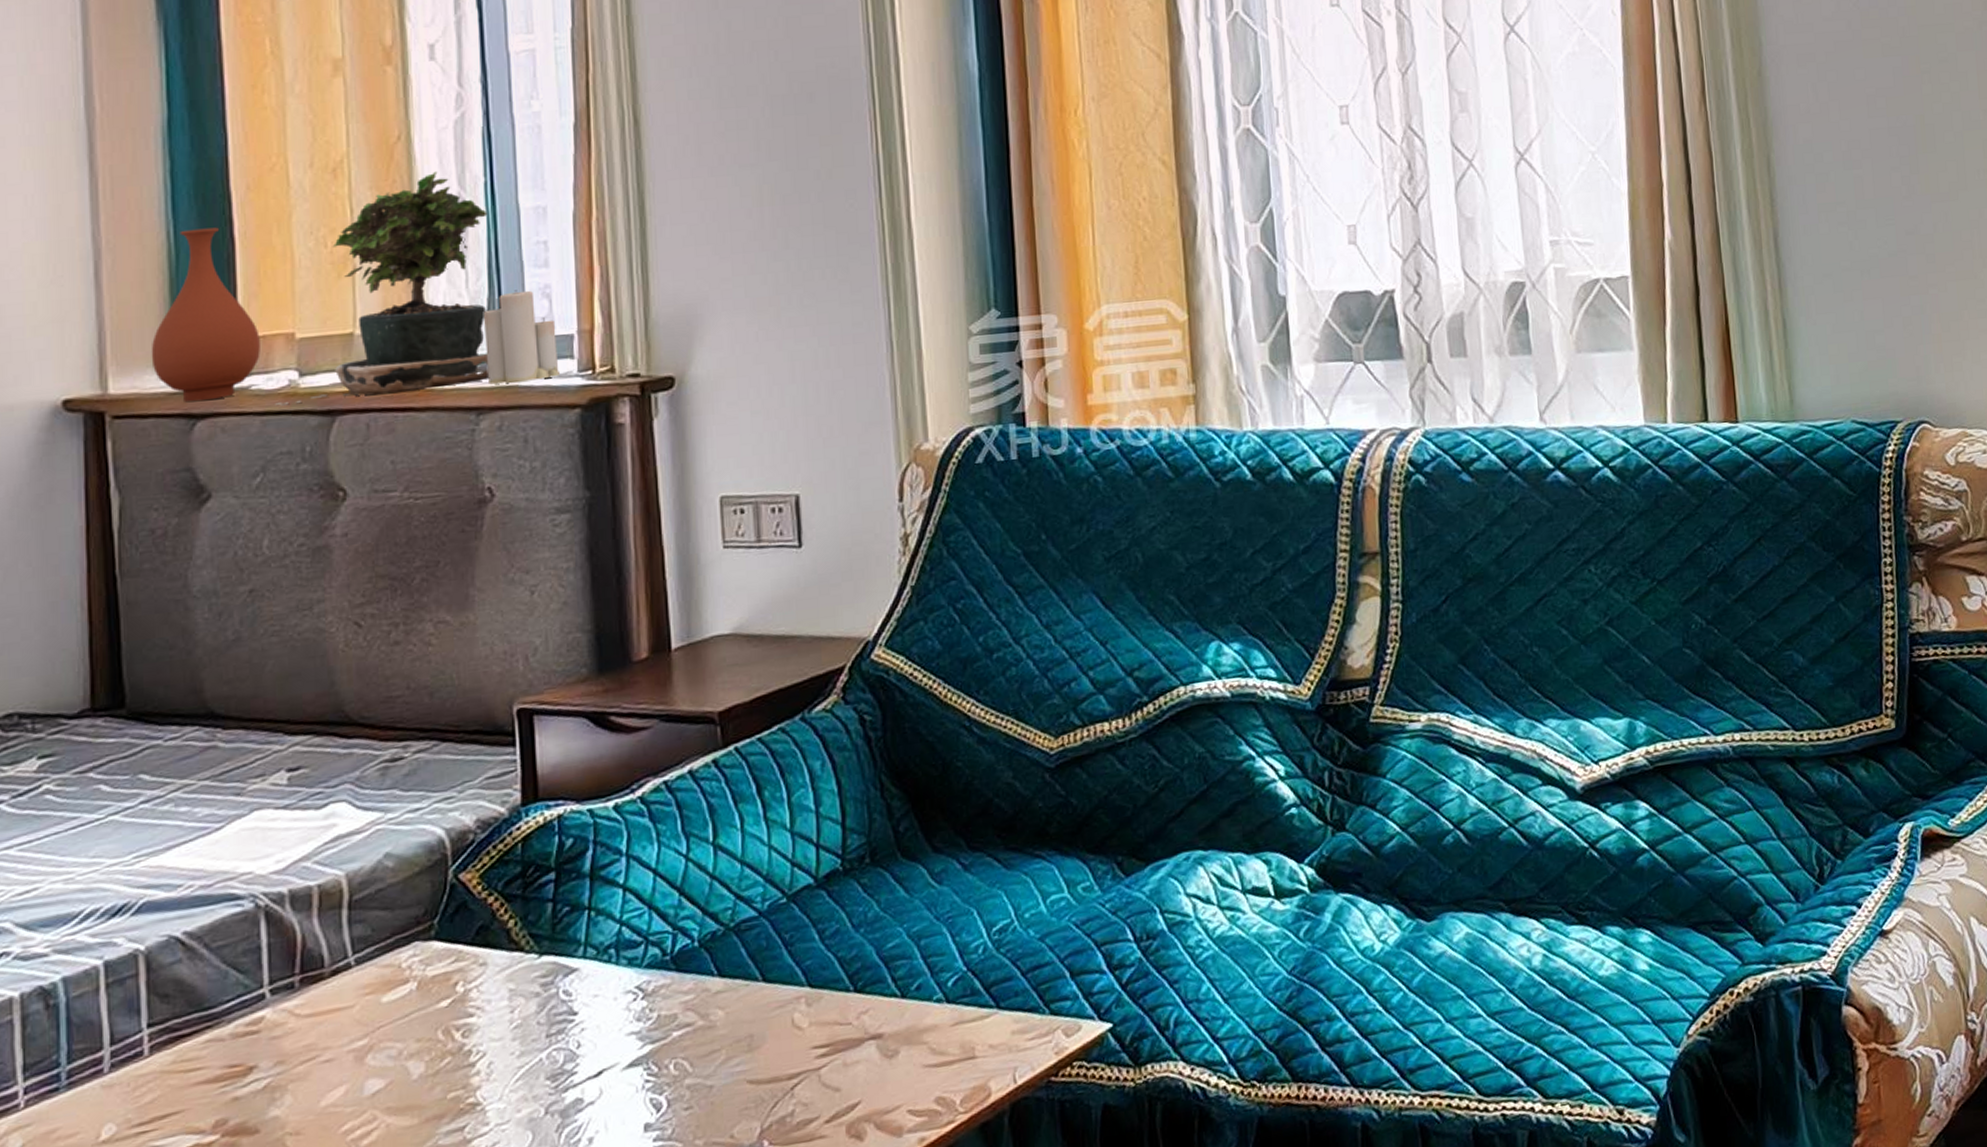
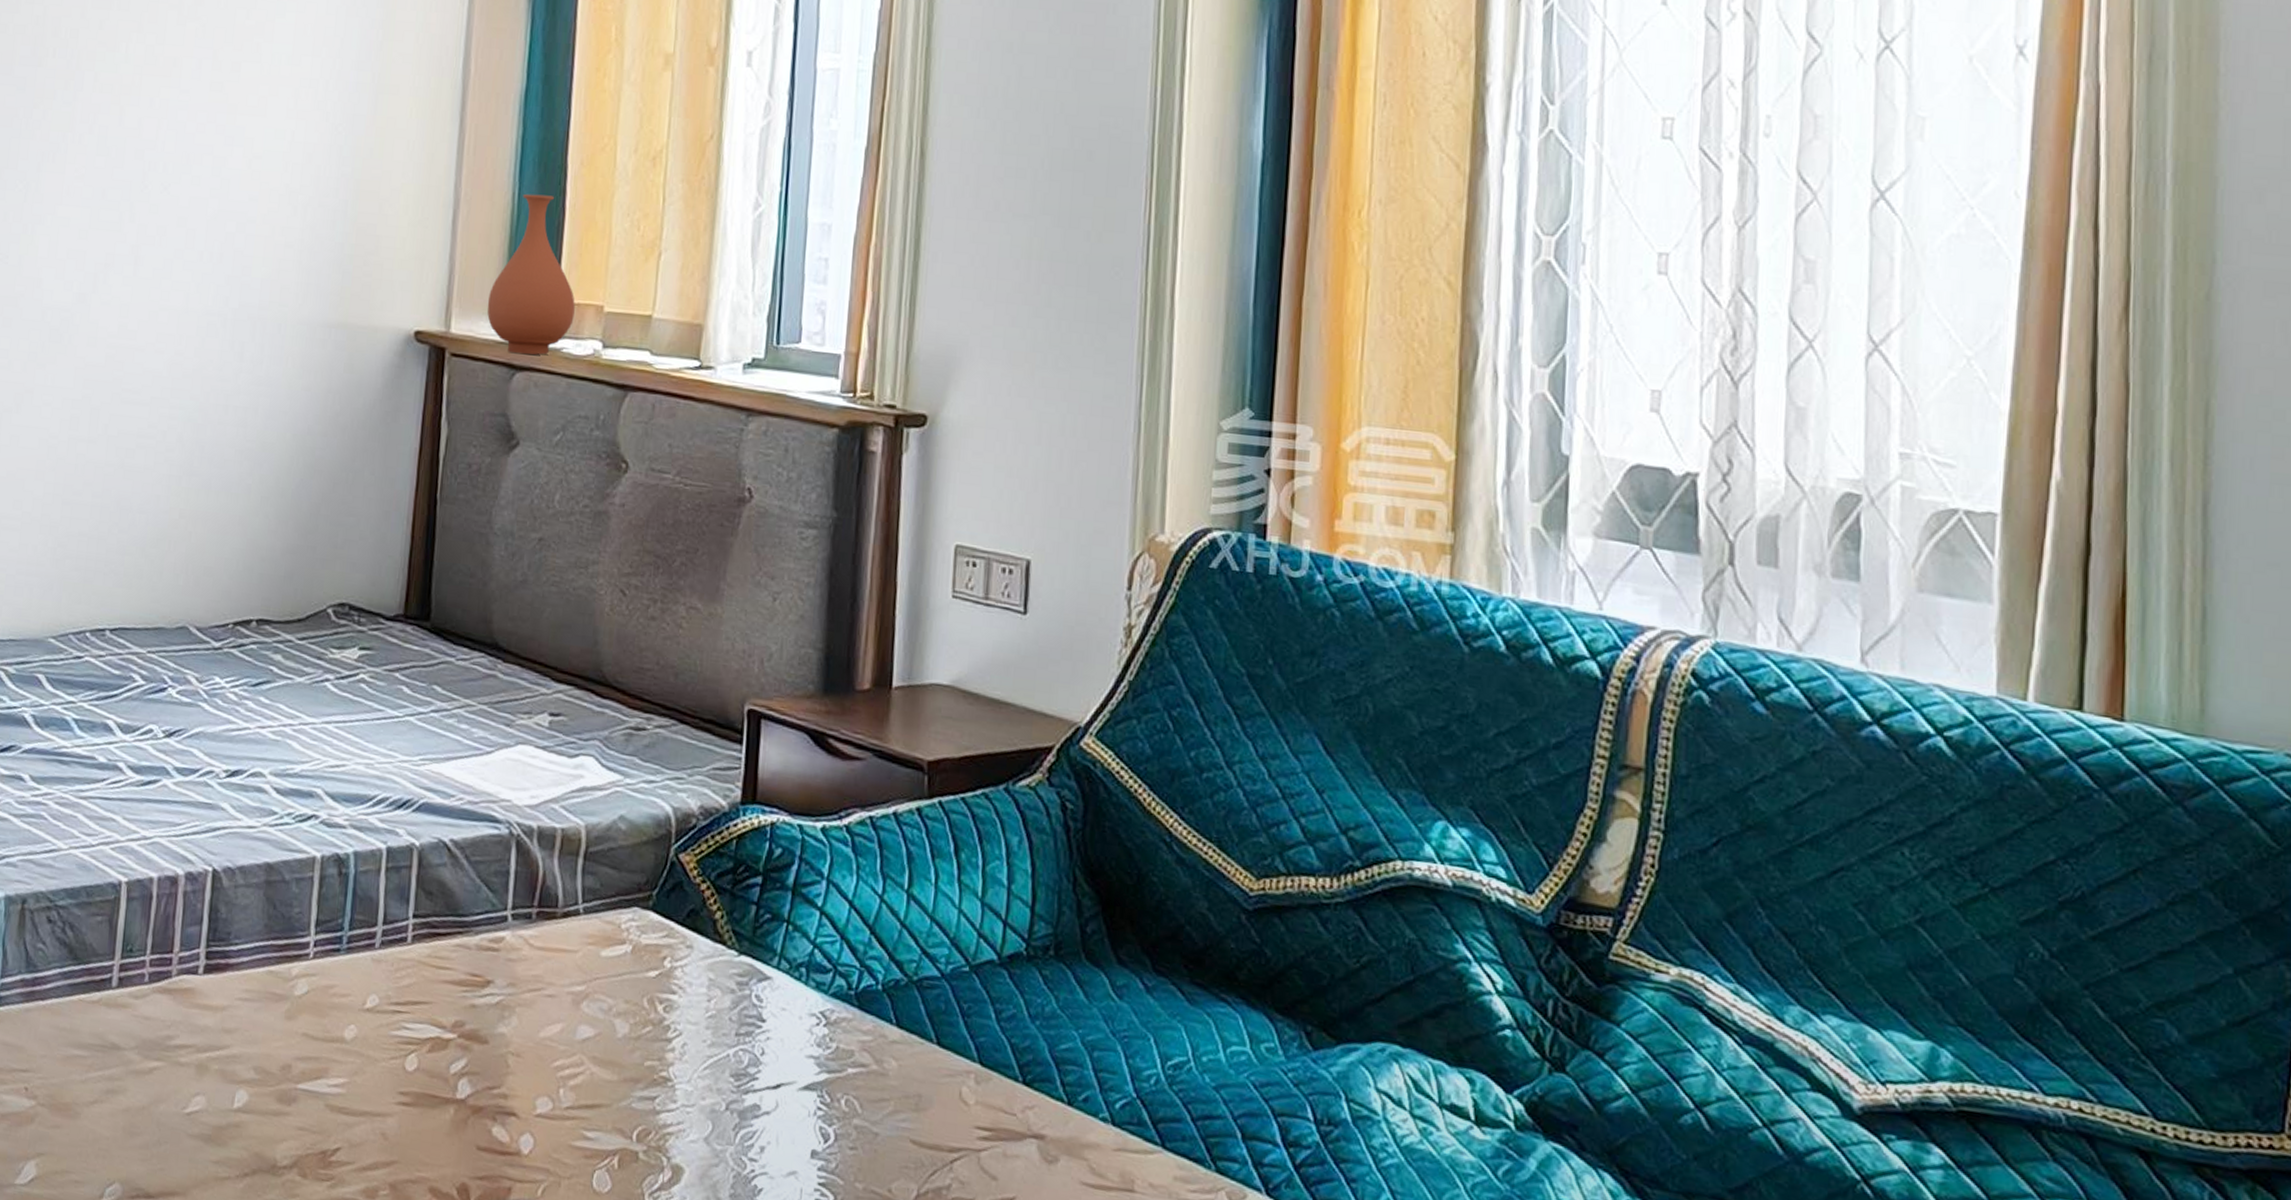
potted plant: present [275,171,490,406] -> none [580,174,779,384]
candle: present [483,290,560,385] -> none [761,301,826,394]

